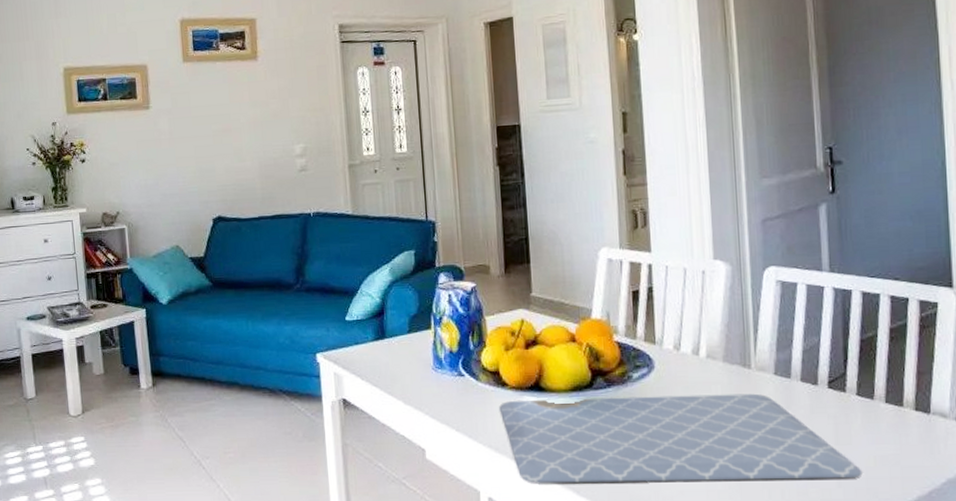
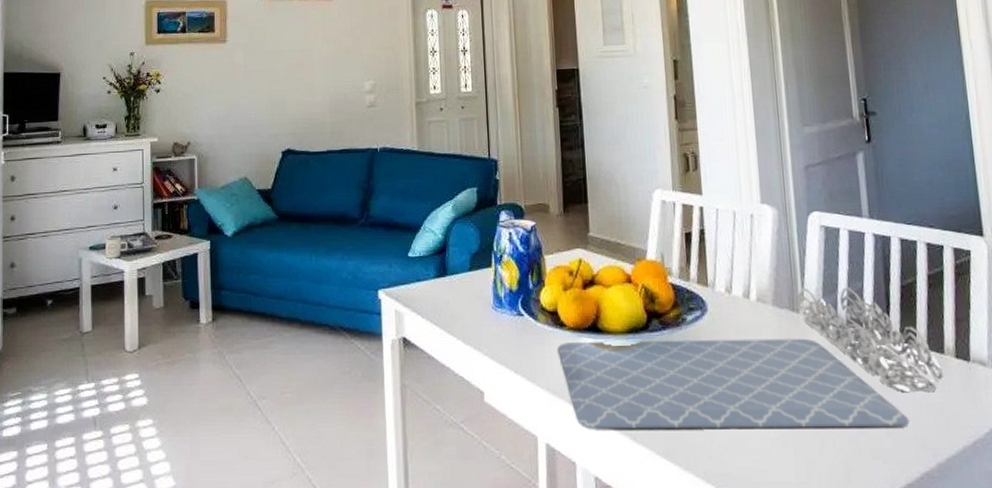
mug: none [42,306,65,328] -> present [105,236,128,258]
napkin holder: none [749,341,902,445] -> present [797,286,944,393]

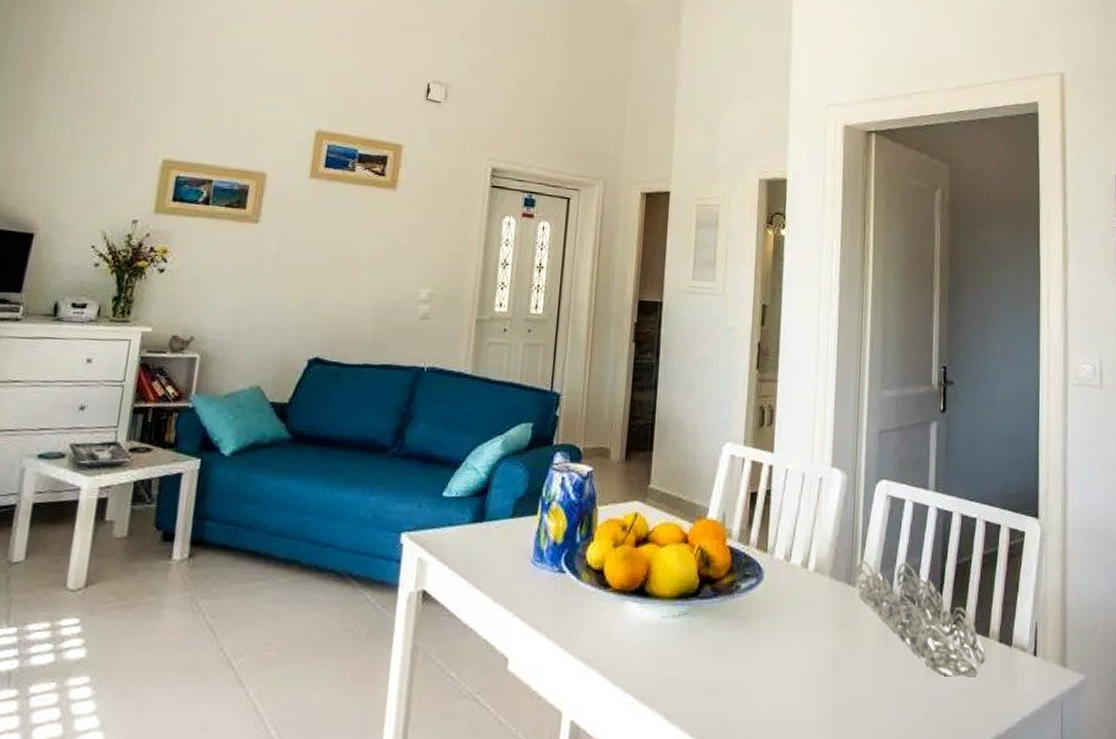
mug: present [105,236,128,258] -> none [58,444,92,472]
placemat: present [557,338,910,429] -> none [598,605,948,713]

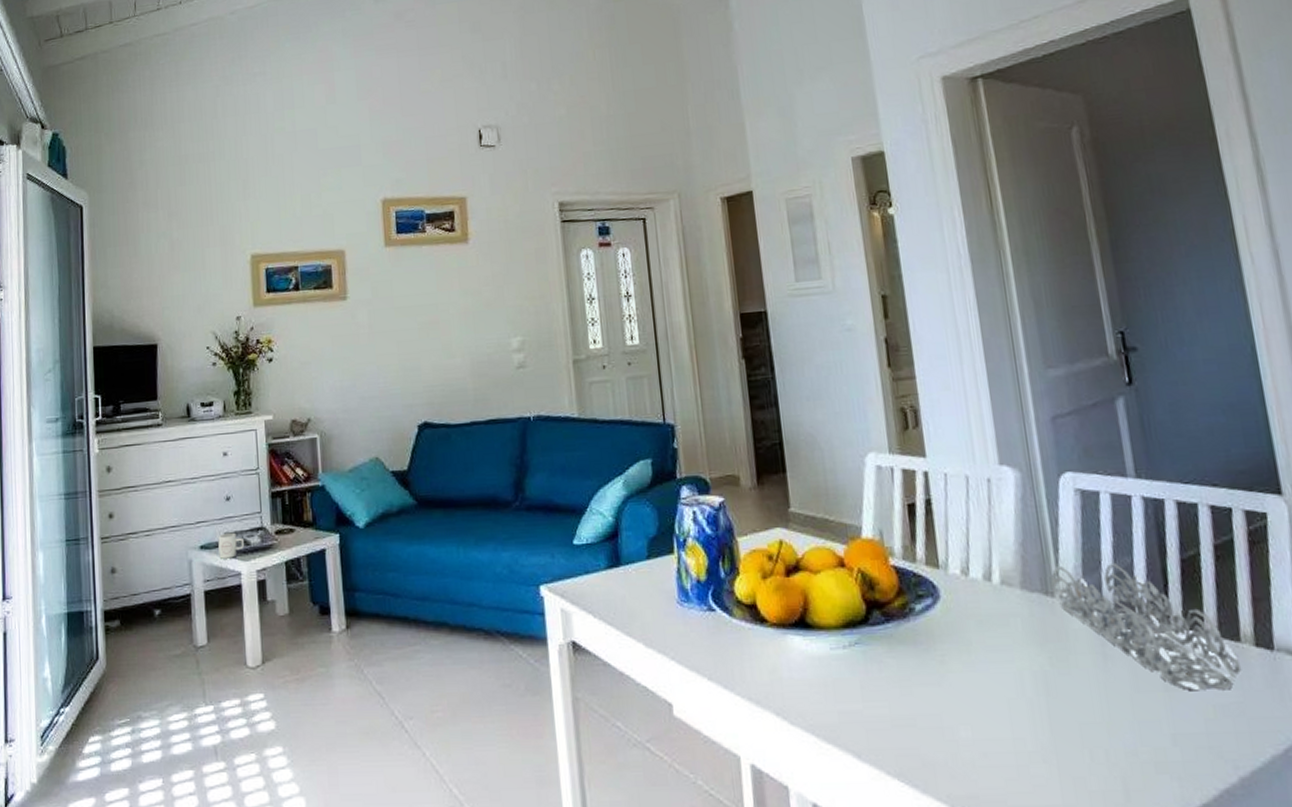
mug: none [58,444,92,472] -> present [218,532,245,559]

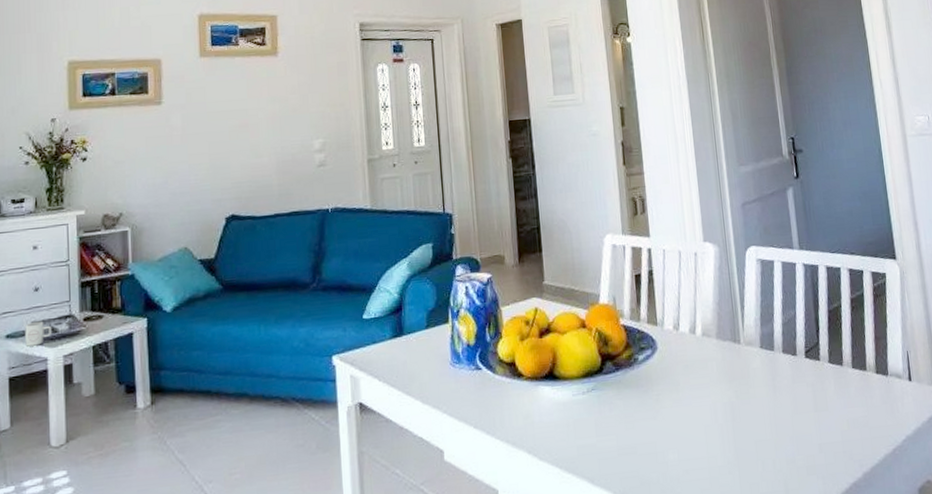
napkin holder: present [1051,562,1242,691] -> none [738,315,867,410]

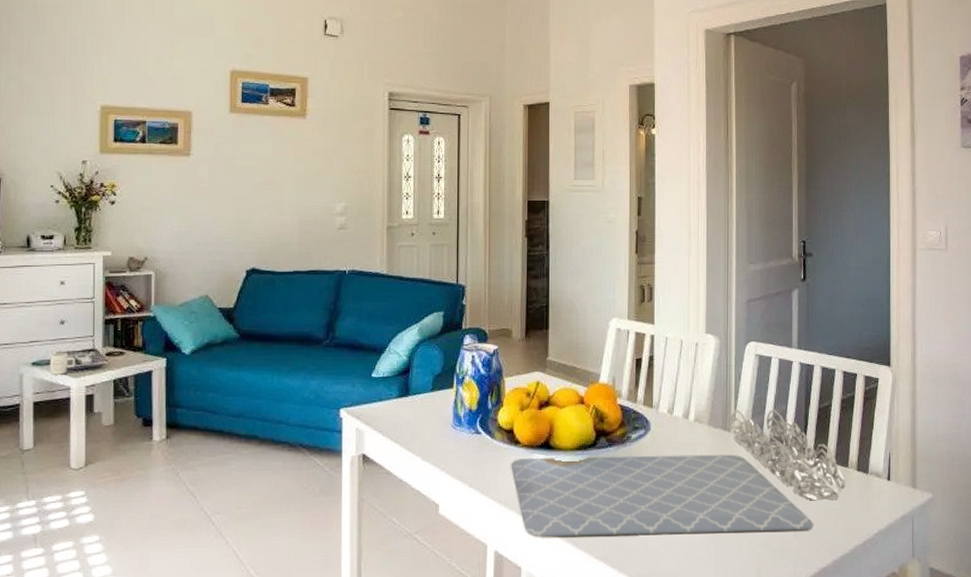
placemat: none [516,367,839,476] -> present [511,454,814,537]
napkin holder: none [738,315,867,410] -> present [730,408,846,501]

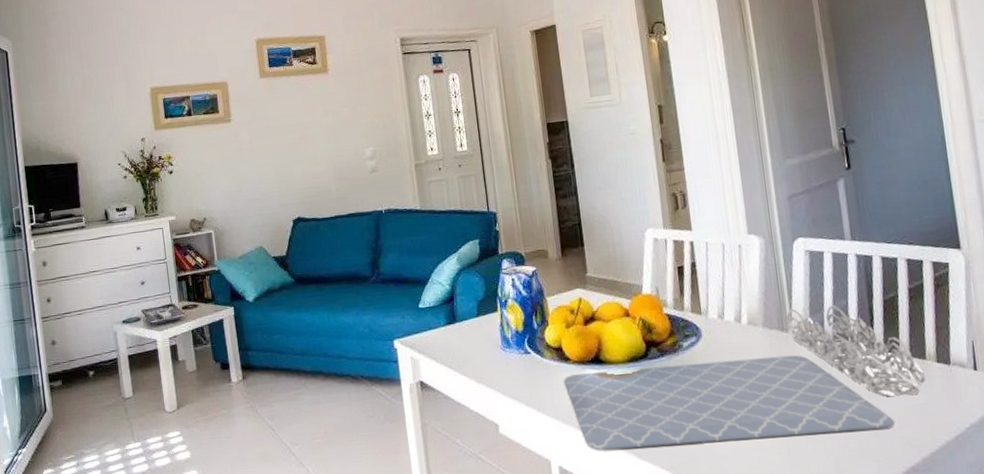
mug: present [50,352,76,375] -> none [136,309,159,330]

